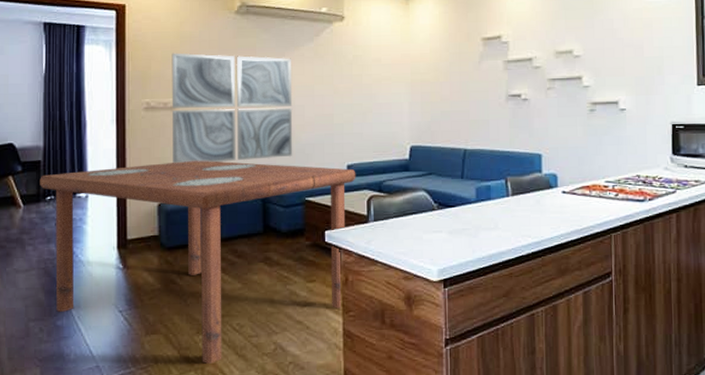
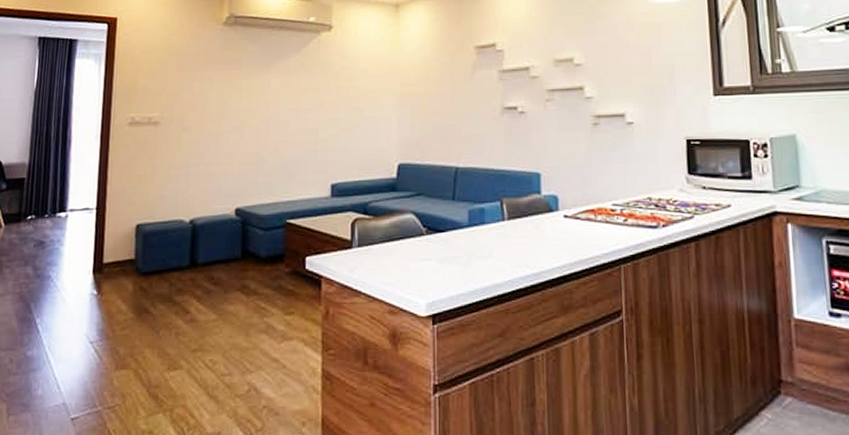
table: present [40,160,356,364] -> none [22,178,340,405]
wall art: present [171,52,293,164] -> none [153,65,277,182]

